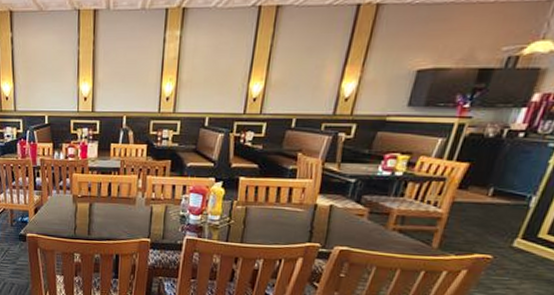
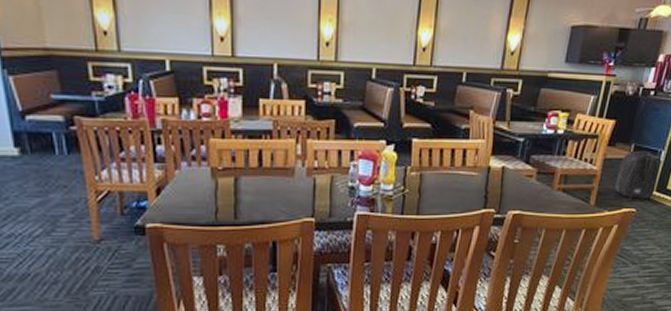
backpack: none [465,194,528,250] -> present [615,150,660,203]

